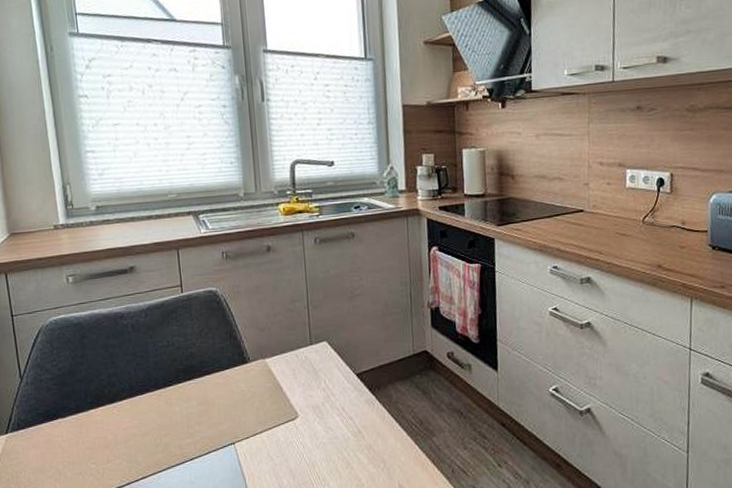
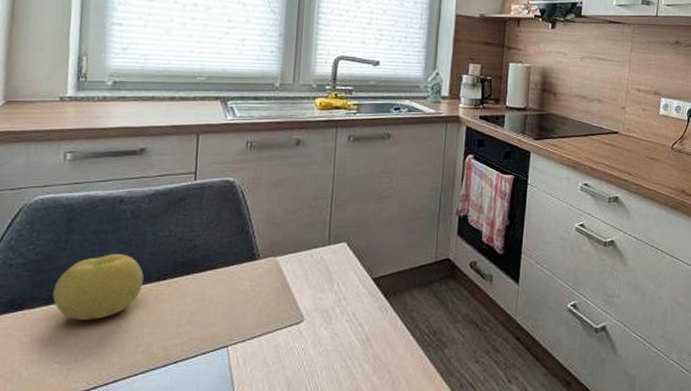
fruit: none [79,365,153,426] -> present [53,254,144,320]

